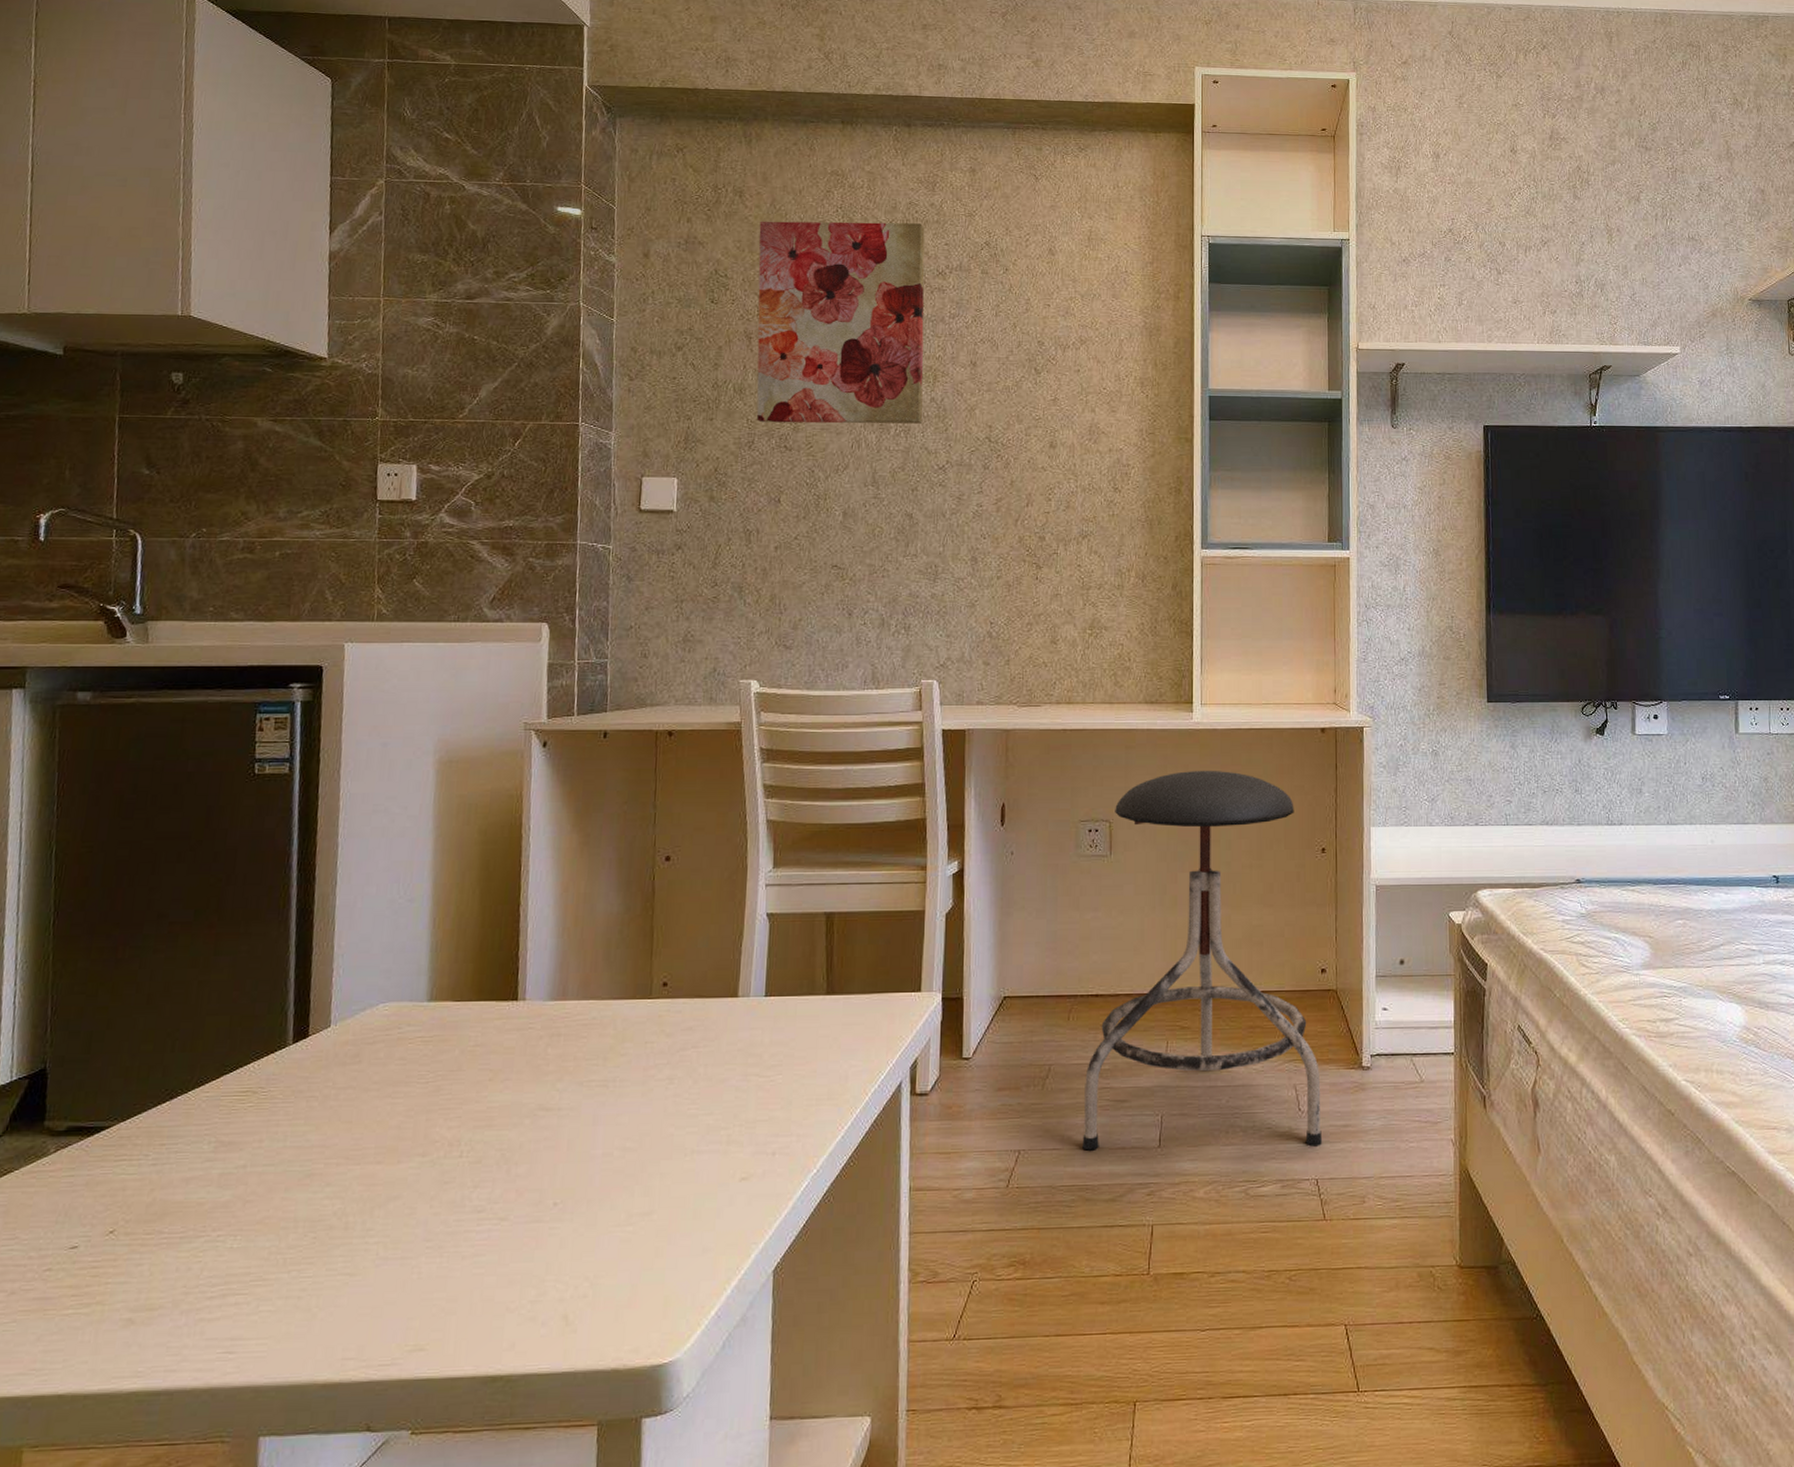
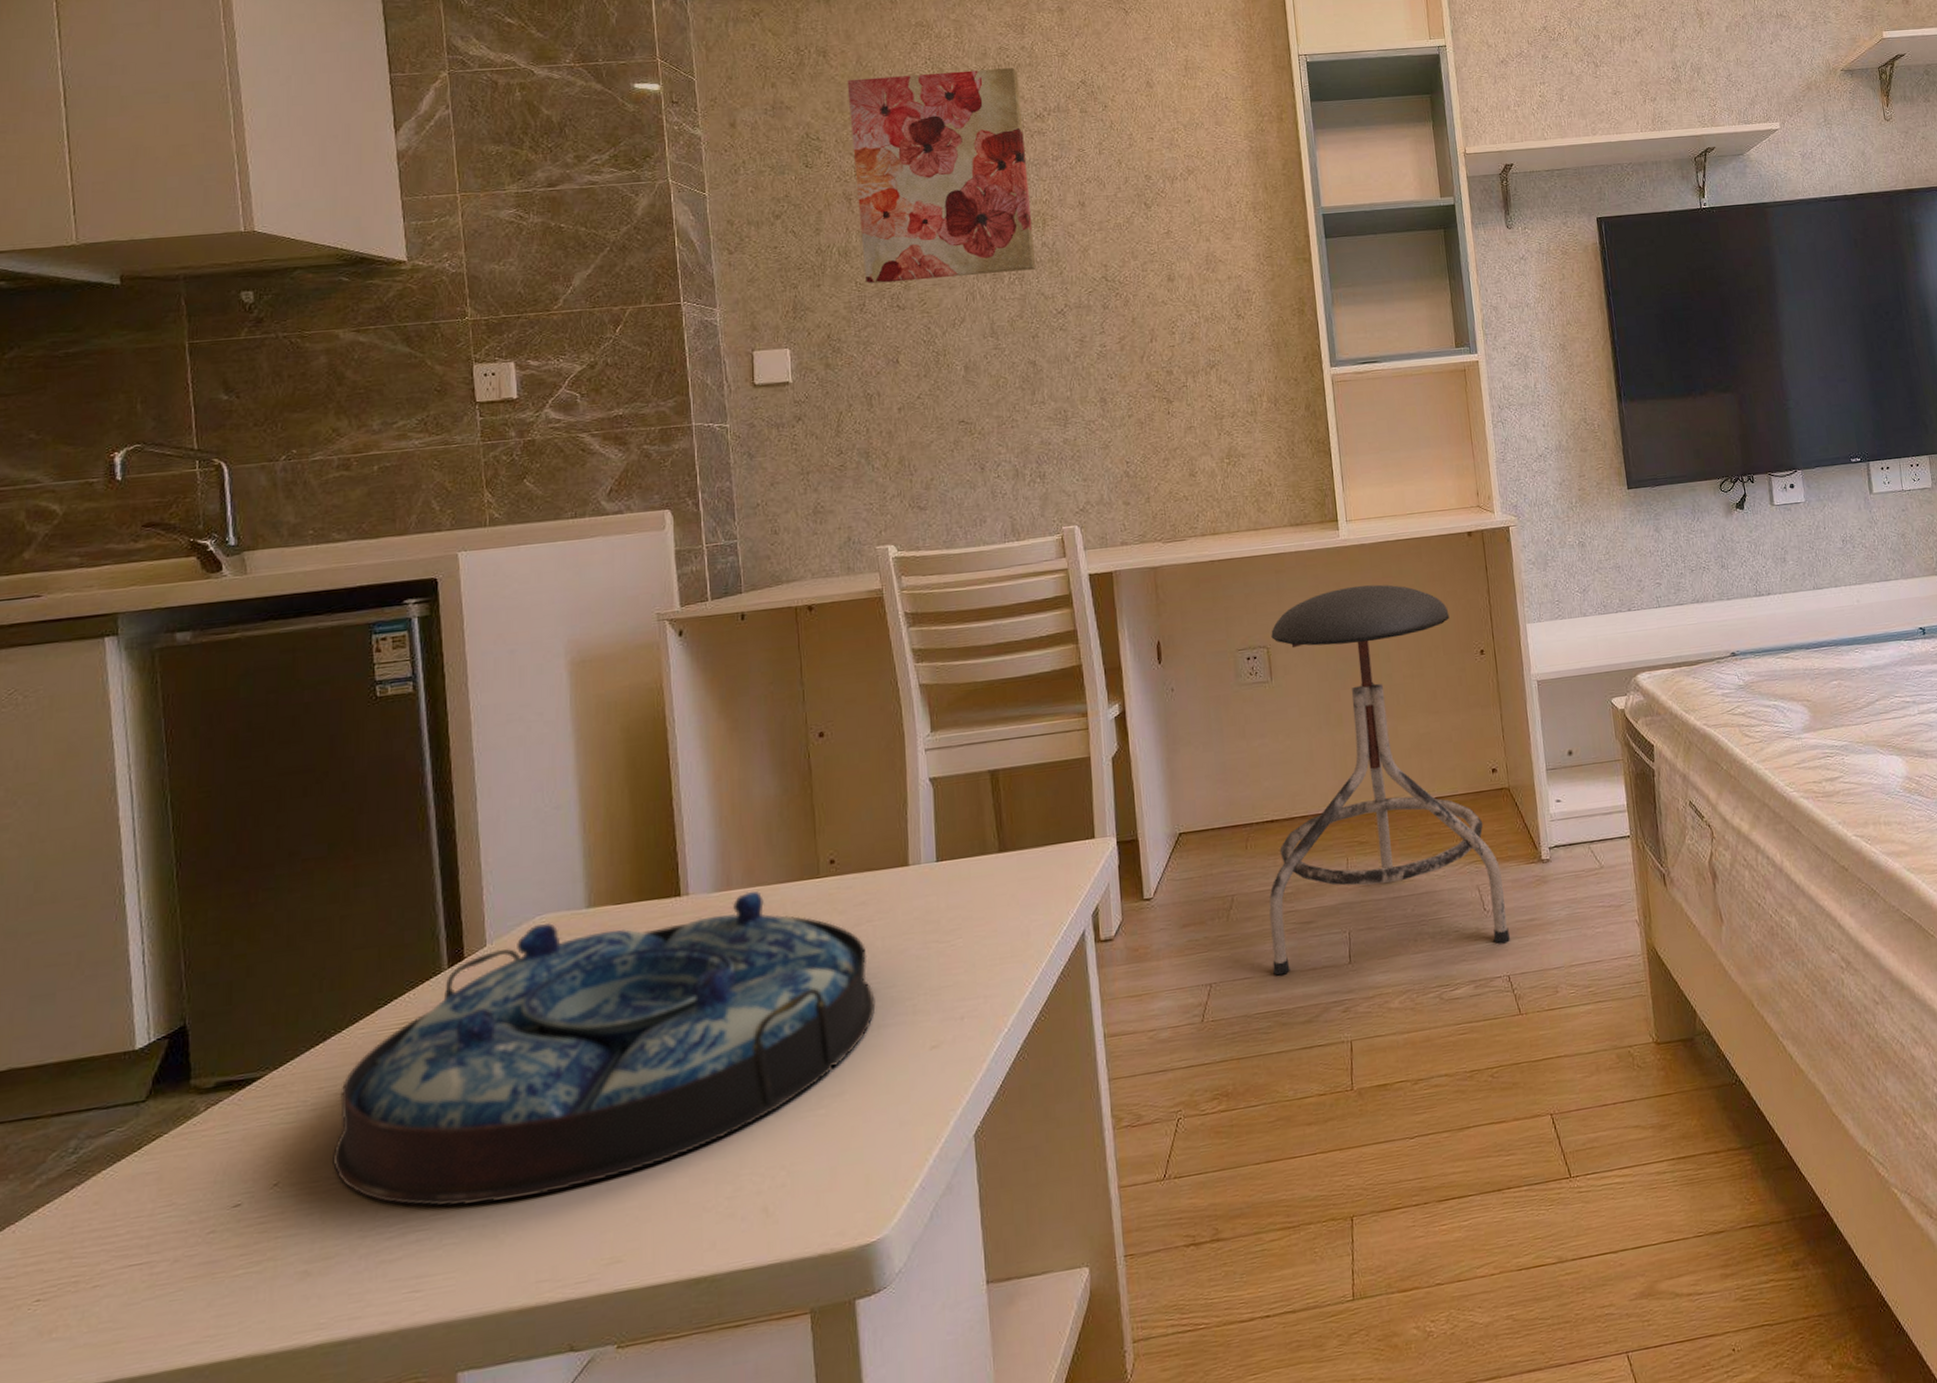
serving tray: none [166,1004,693,1277] -> present [333,891,876,1207]

